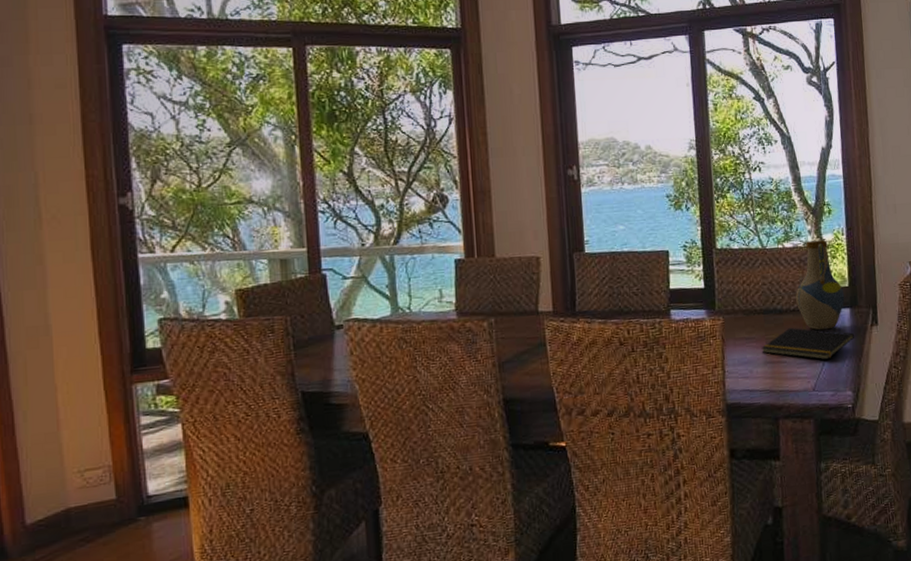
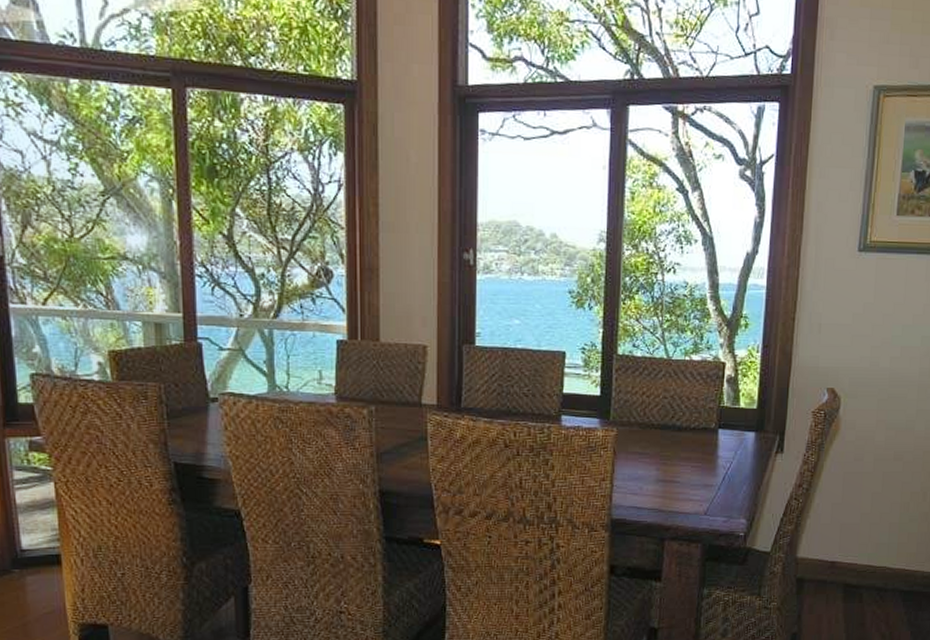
notepad: present [761,327,855,360] -> none [654,446,757,484]
vase: present [796,240,845,331] -> none [698,356,751,453]

